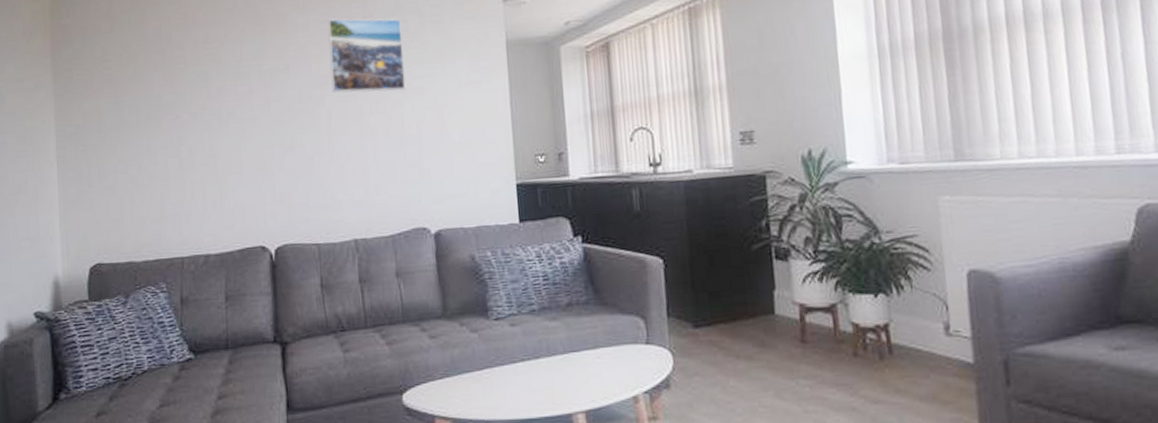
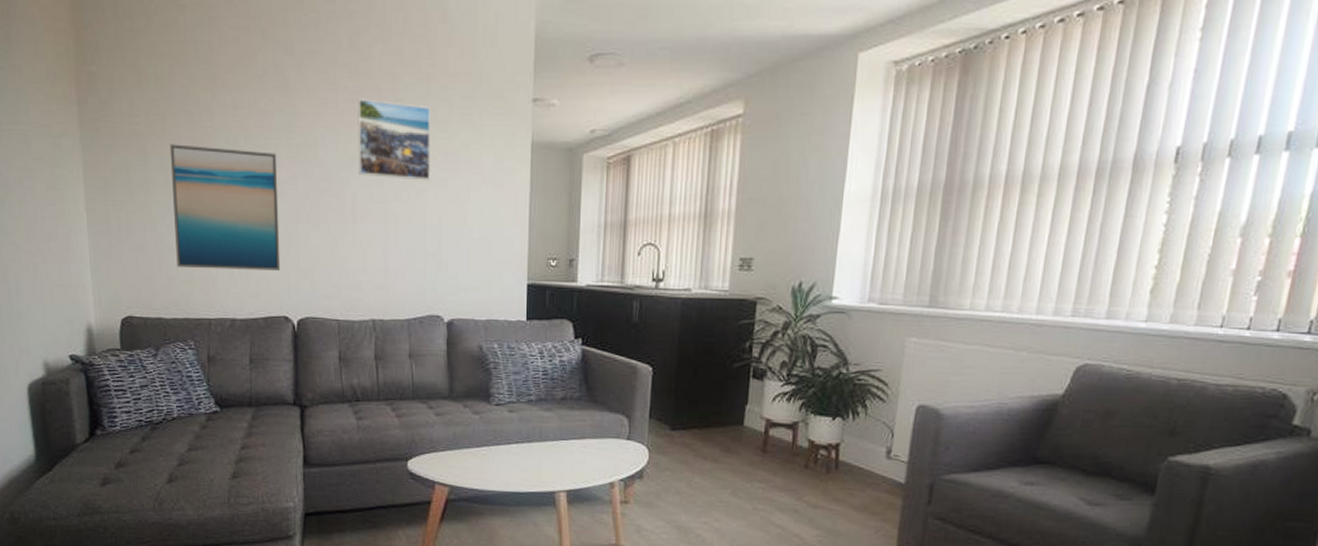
wall art: none [141,80,256,206] -> present [169,144,281,270]

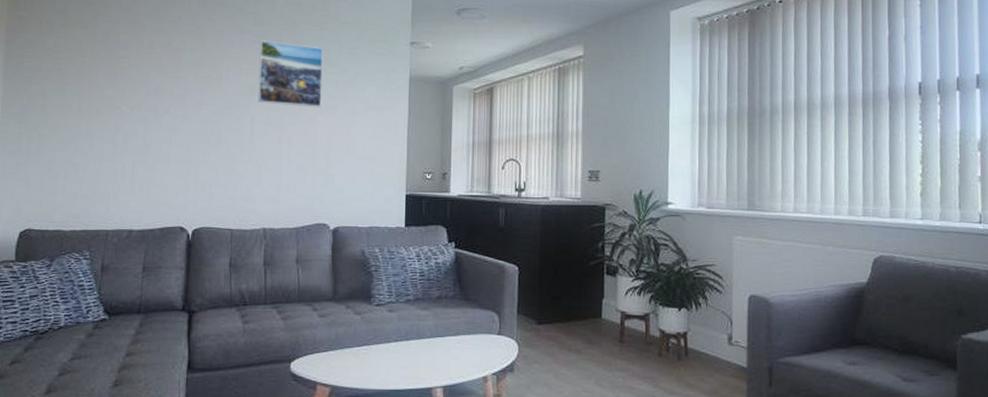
wall art: present [169,144,281,270] -> none [81,76,185,185]

